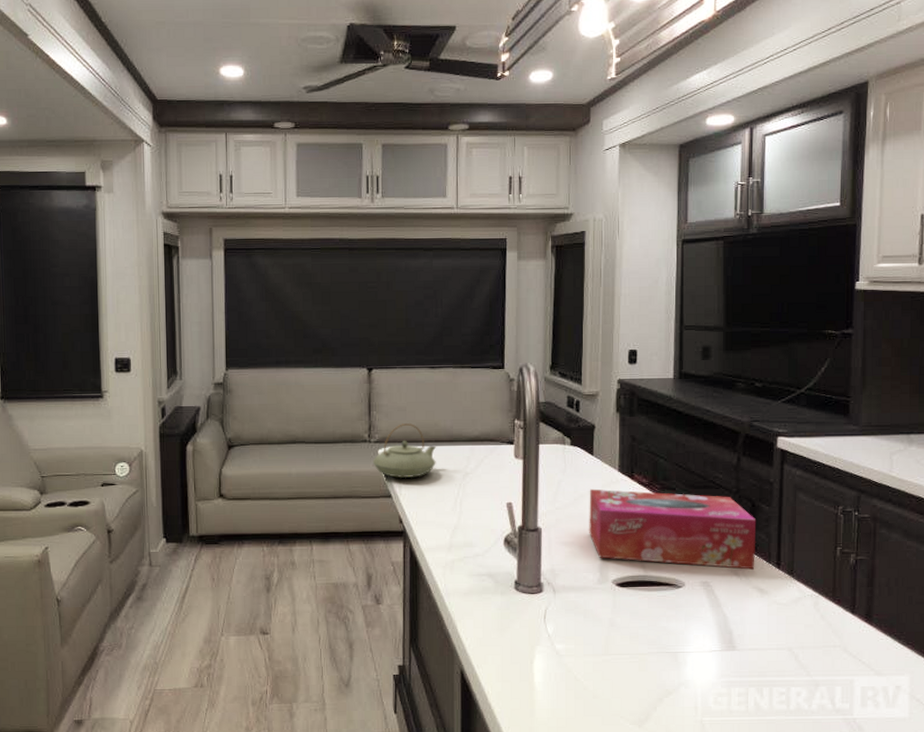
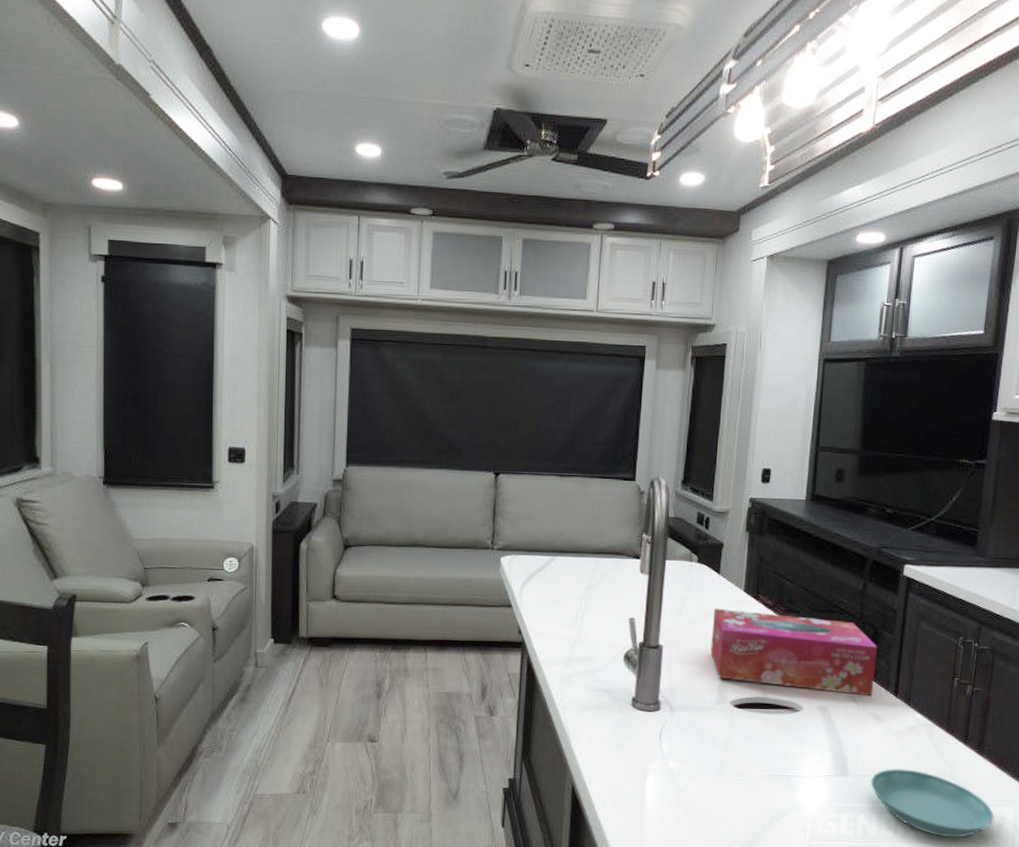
teapot: present [372,424,436,479] -> none [494,532,560,589]
saucer: none [759,641,888,709] -> present [870,769,994,838]

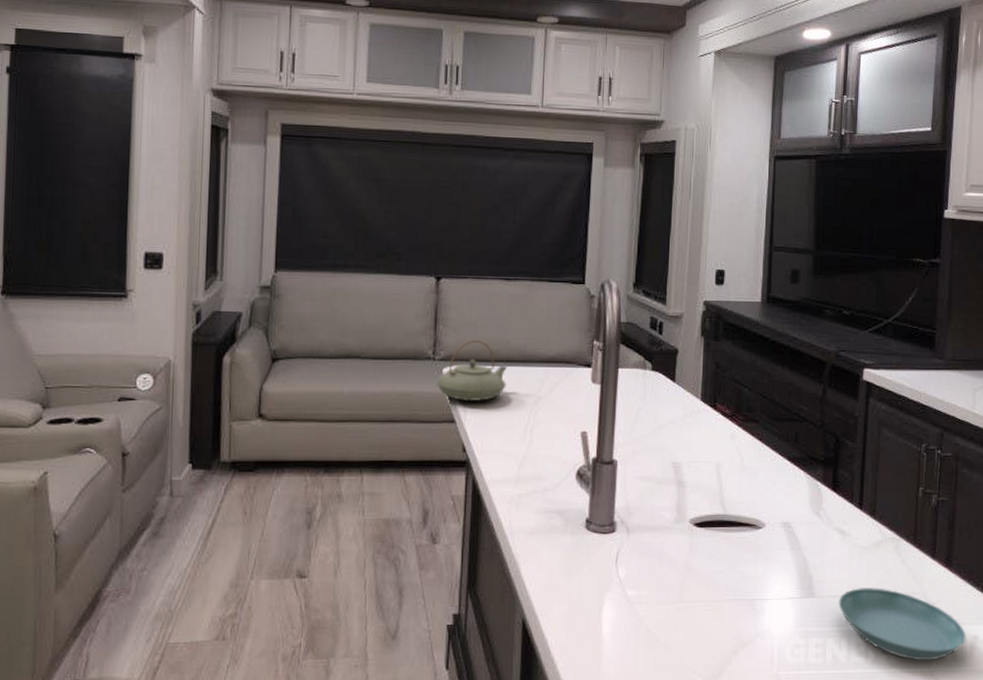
teapot: none [494,532,560,589] -> present [436,340,507,402]
tissue box: present [710,608,878,696] -> none [667,418,840,510]

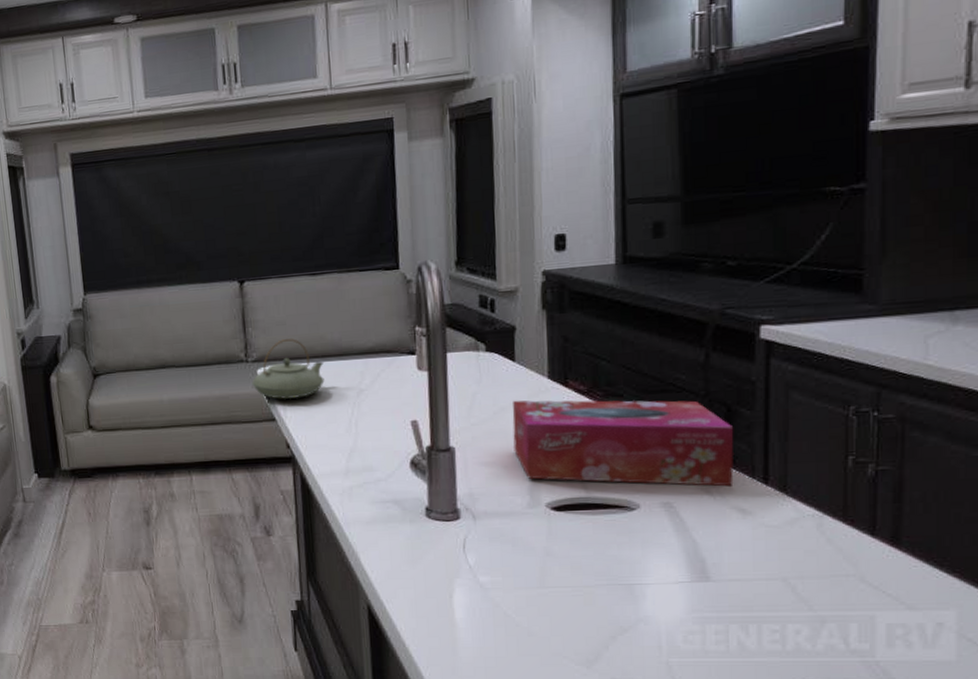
tissue box: none [667,418,840,510] -> present [512,400,734,487]
saucer: present [838,588,966,661] -> none [742,570,926,650]

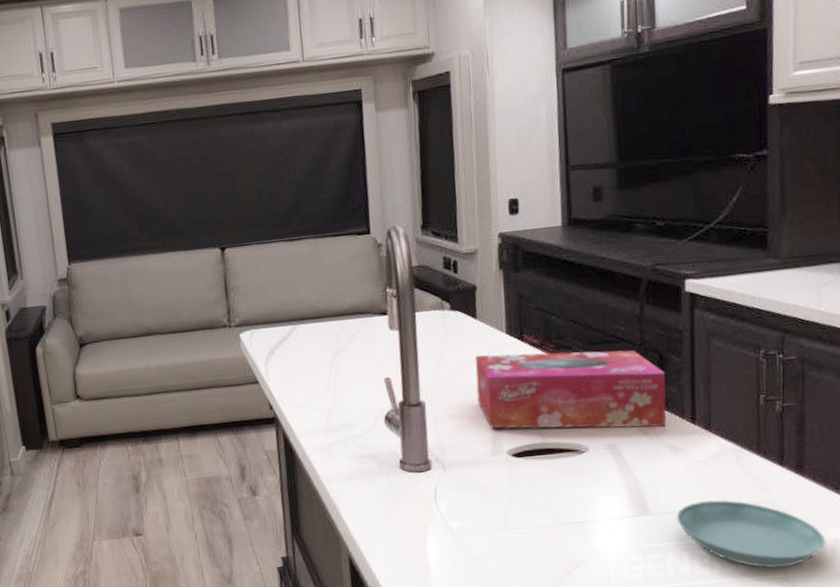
teapot: present [251,339,325,400] -> none [235,303,304,362]
saucer: none [742,570,926,650] -> present [676,499,826,569]

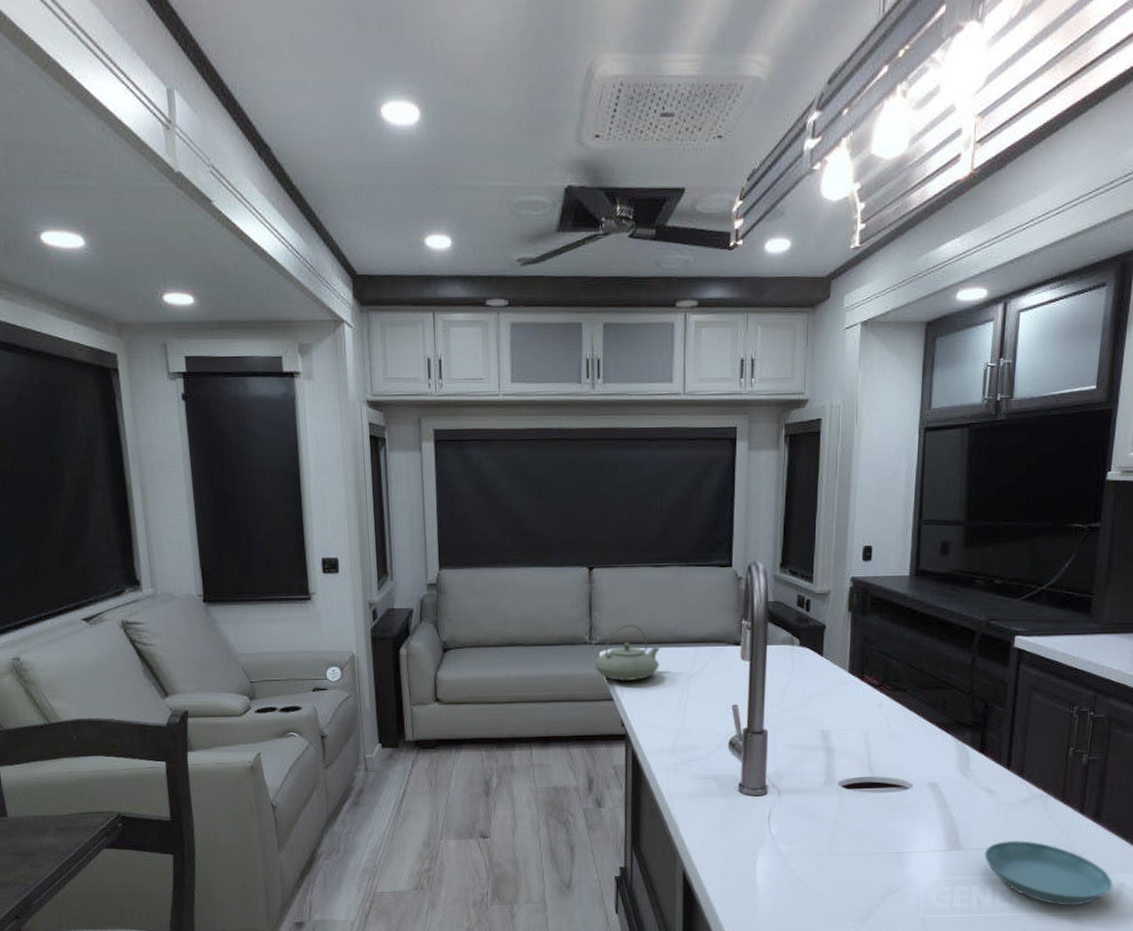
teapot: none [235,303,304,362] -> present [593,625,660,681]
tissue box: present [475,350,667,429] -> none [816,690,989,770]

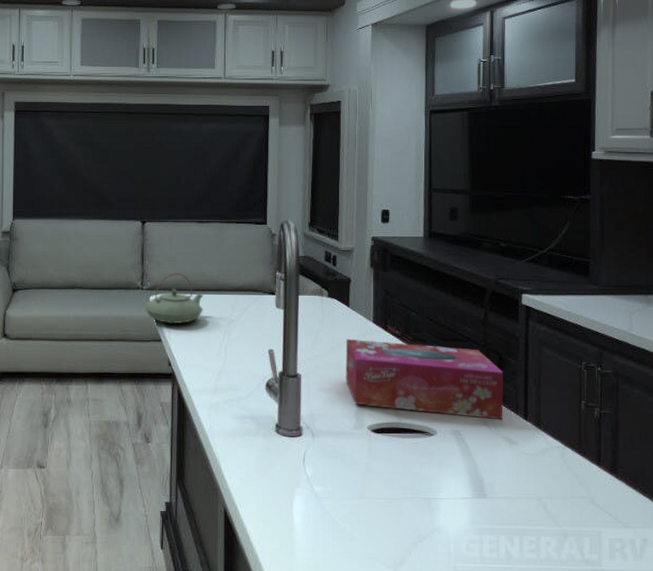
tissue box: none [816,690,989,770] -> present [345,338,504,420]
saucer: present [984,841,1113,906] -> none [509,491,636,560]

